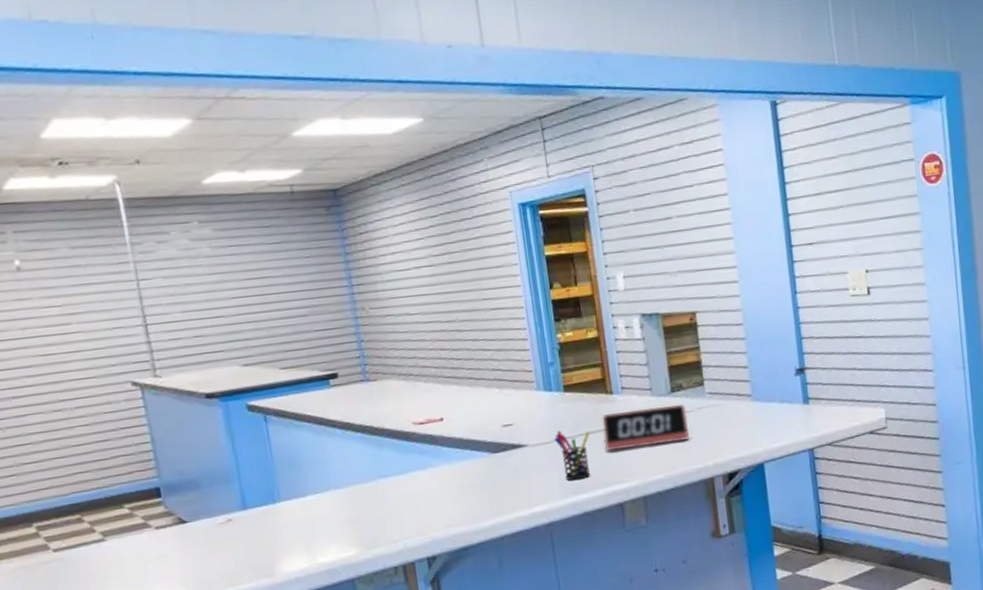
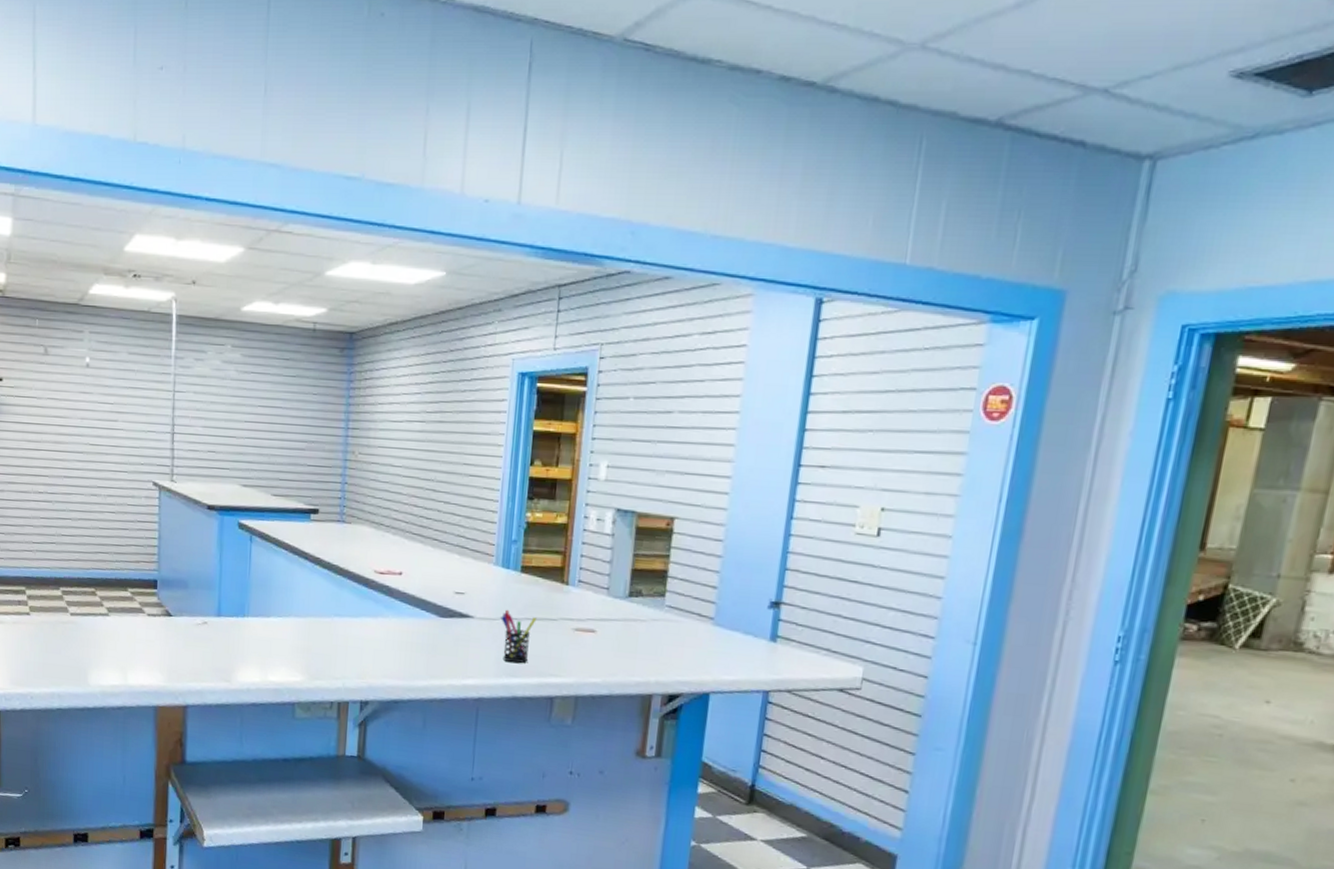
alarm clock: present [602,404,689,452] -> none [548,604,640,650]

